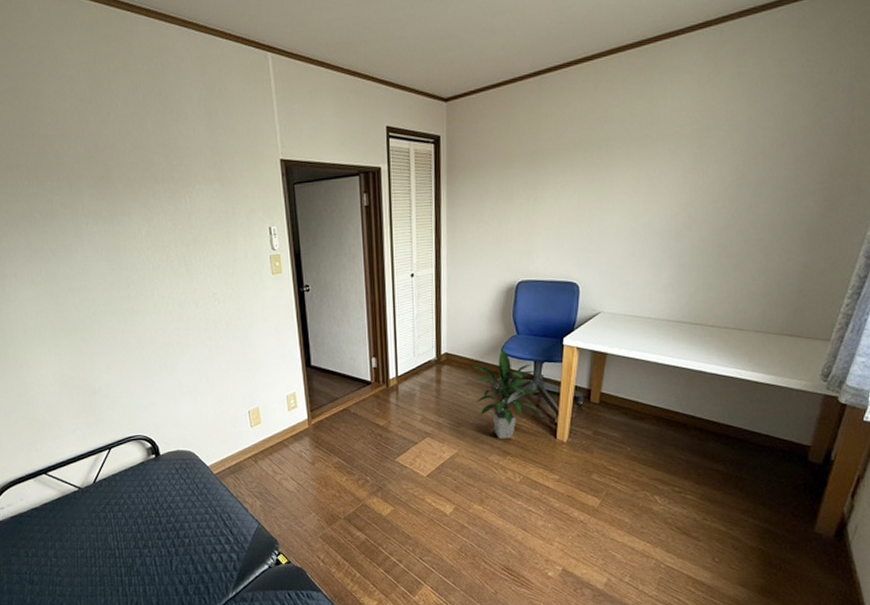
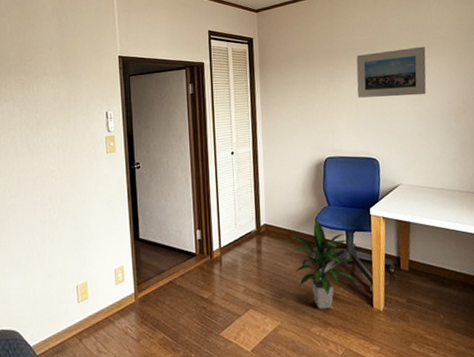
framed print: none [561,145,652,211] -> present [356,46,427,98]

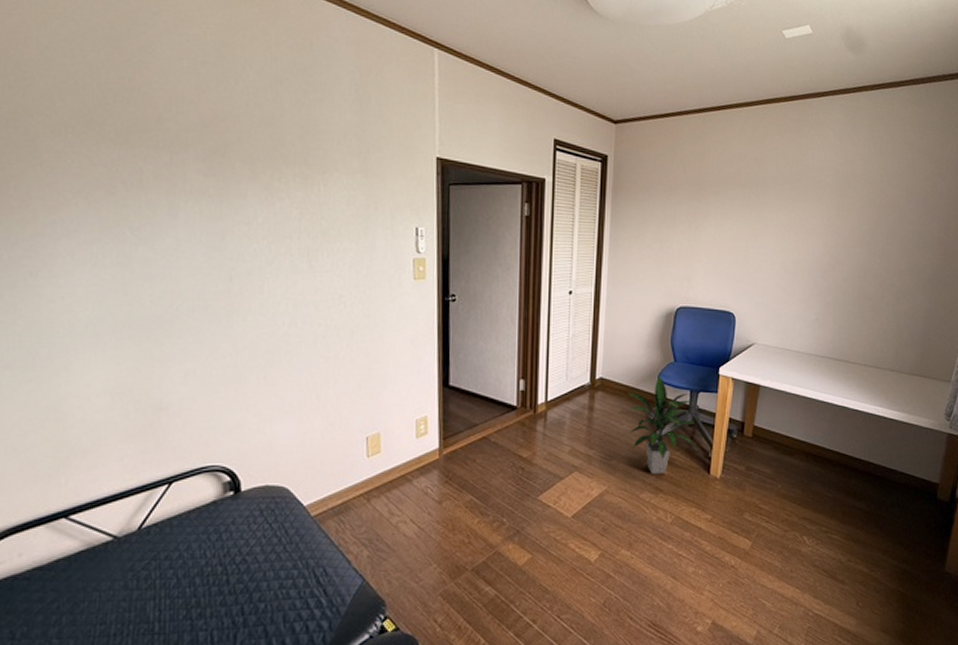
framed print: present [356,46,427,98] -> none [721,189,802,246]

